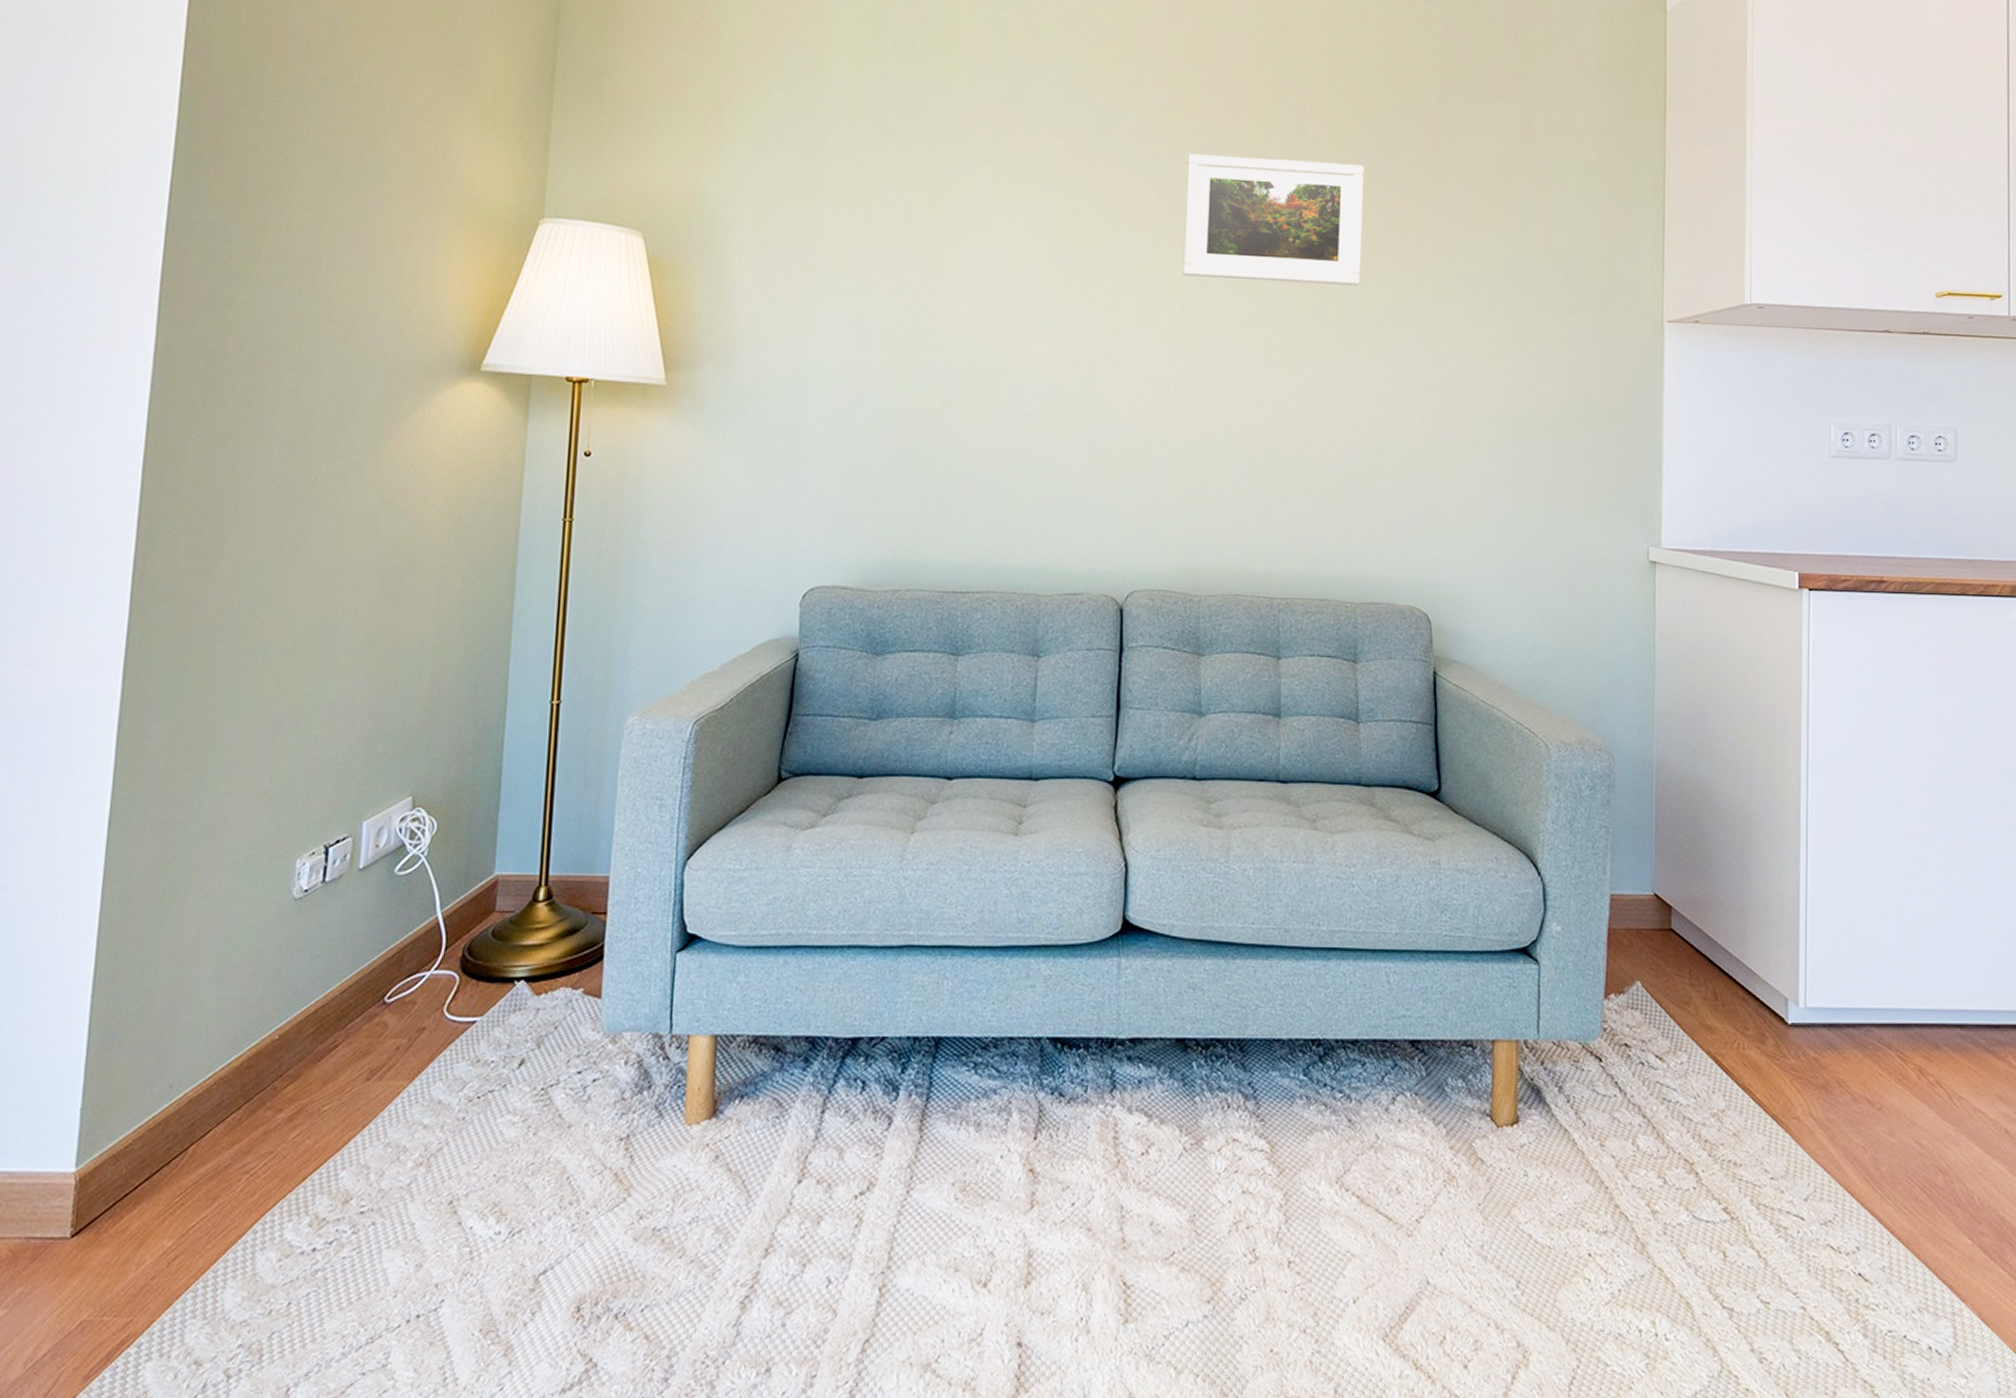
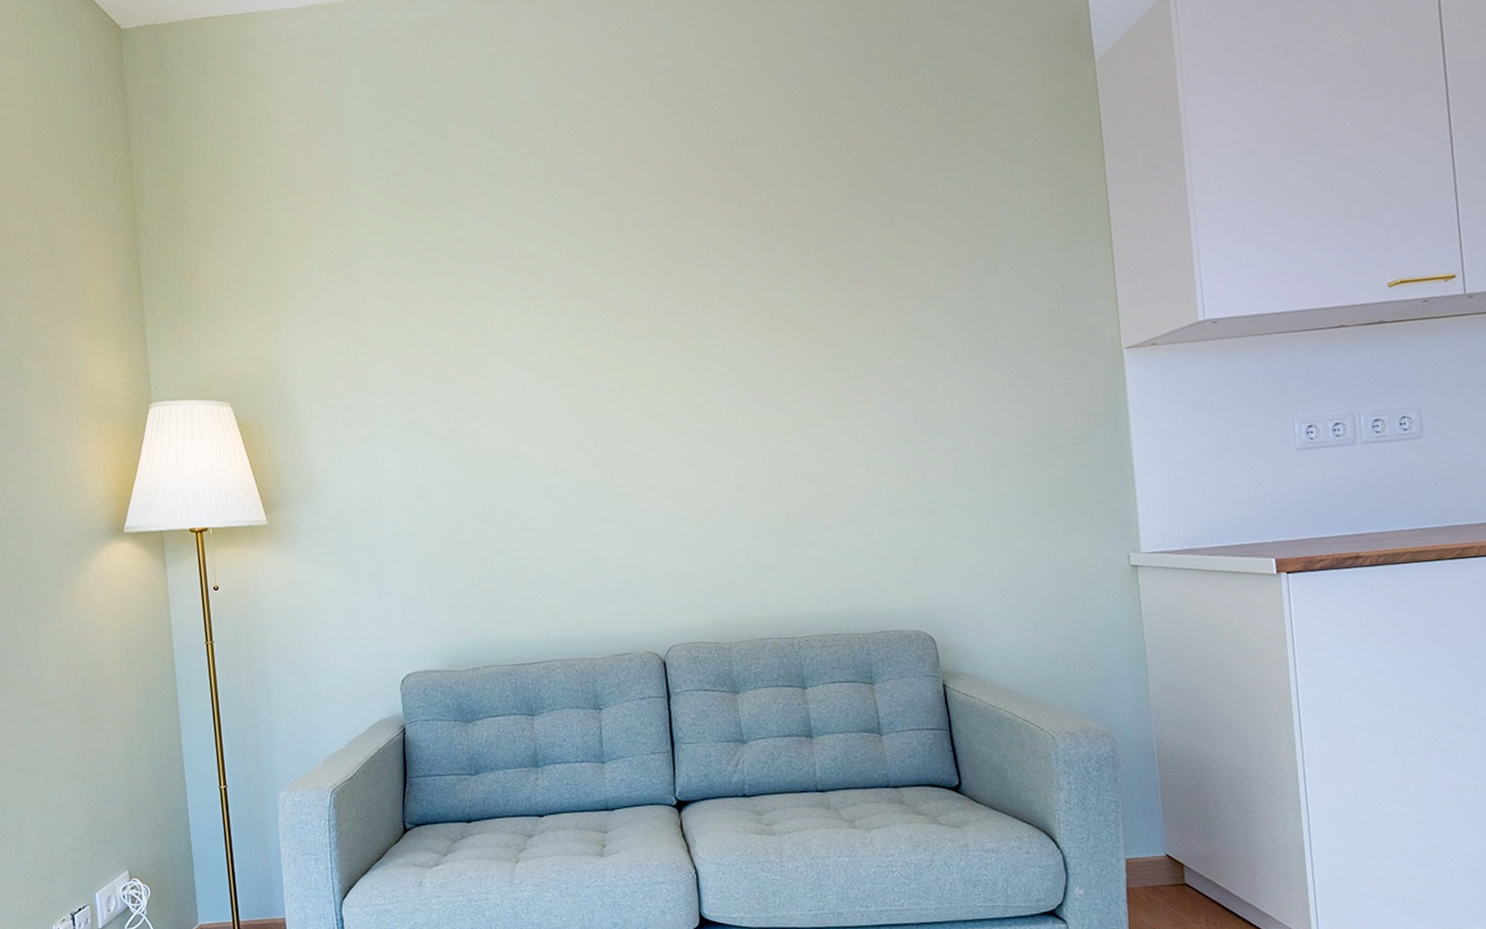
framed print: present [1182,153,1364,286] -> none [670,250,837,372]

